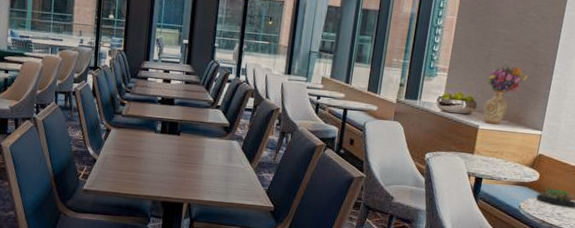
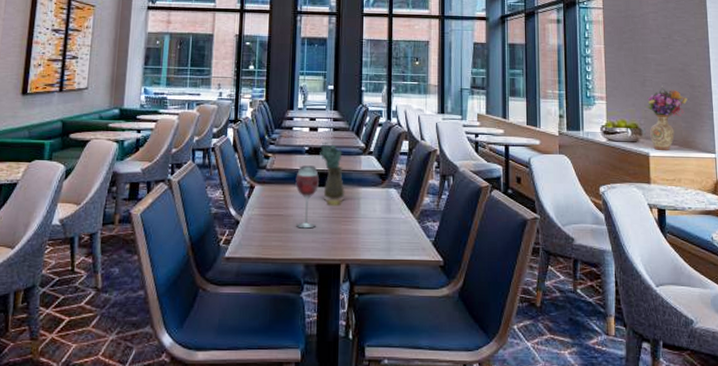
wineglass: none [146,114,170,171] -> present [295,165,320,229]
vase: none [171,93,193,154] -> present [319,141,346,207]

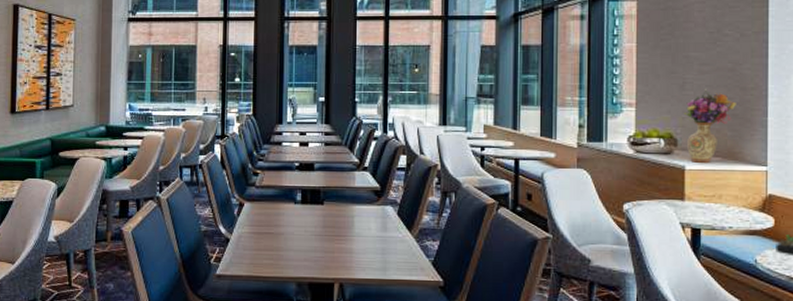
wineglass: present [295,165,320,229] -> none [286,182,311,247]
vase: present [319,141,346,207] -> none [311,157,339,225]

